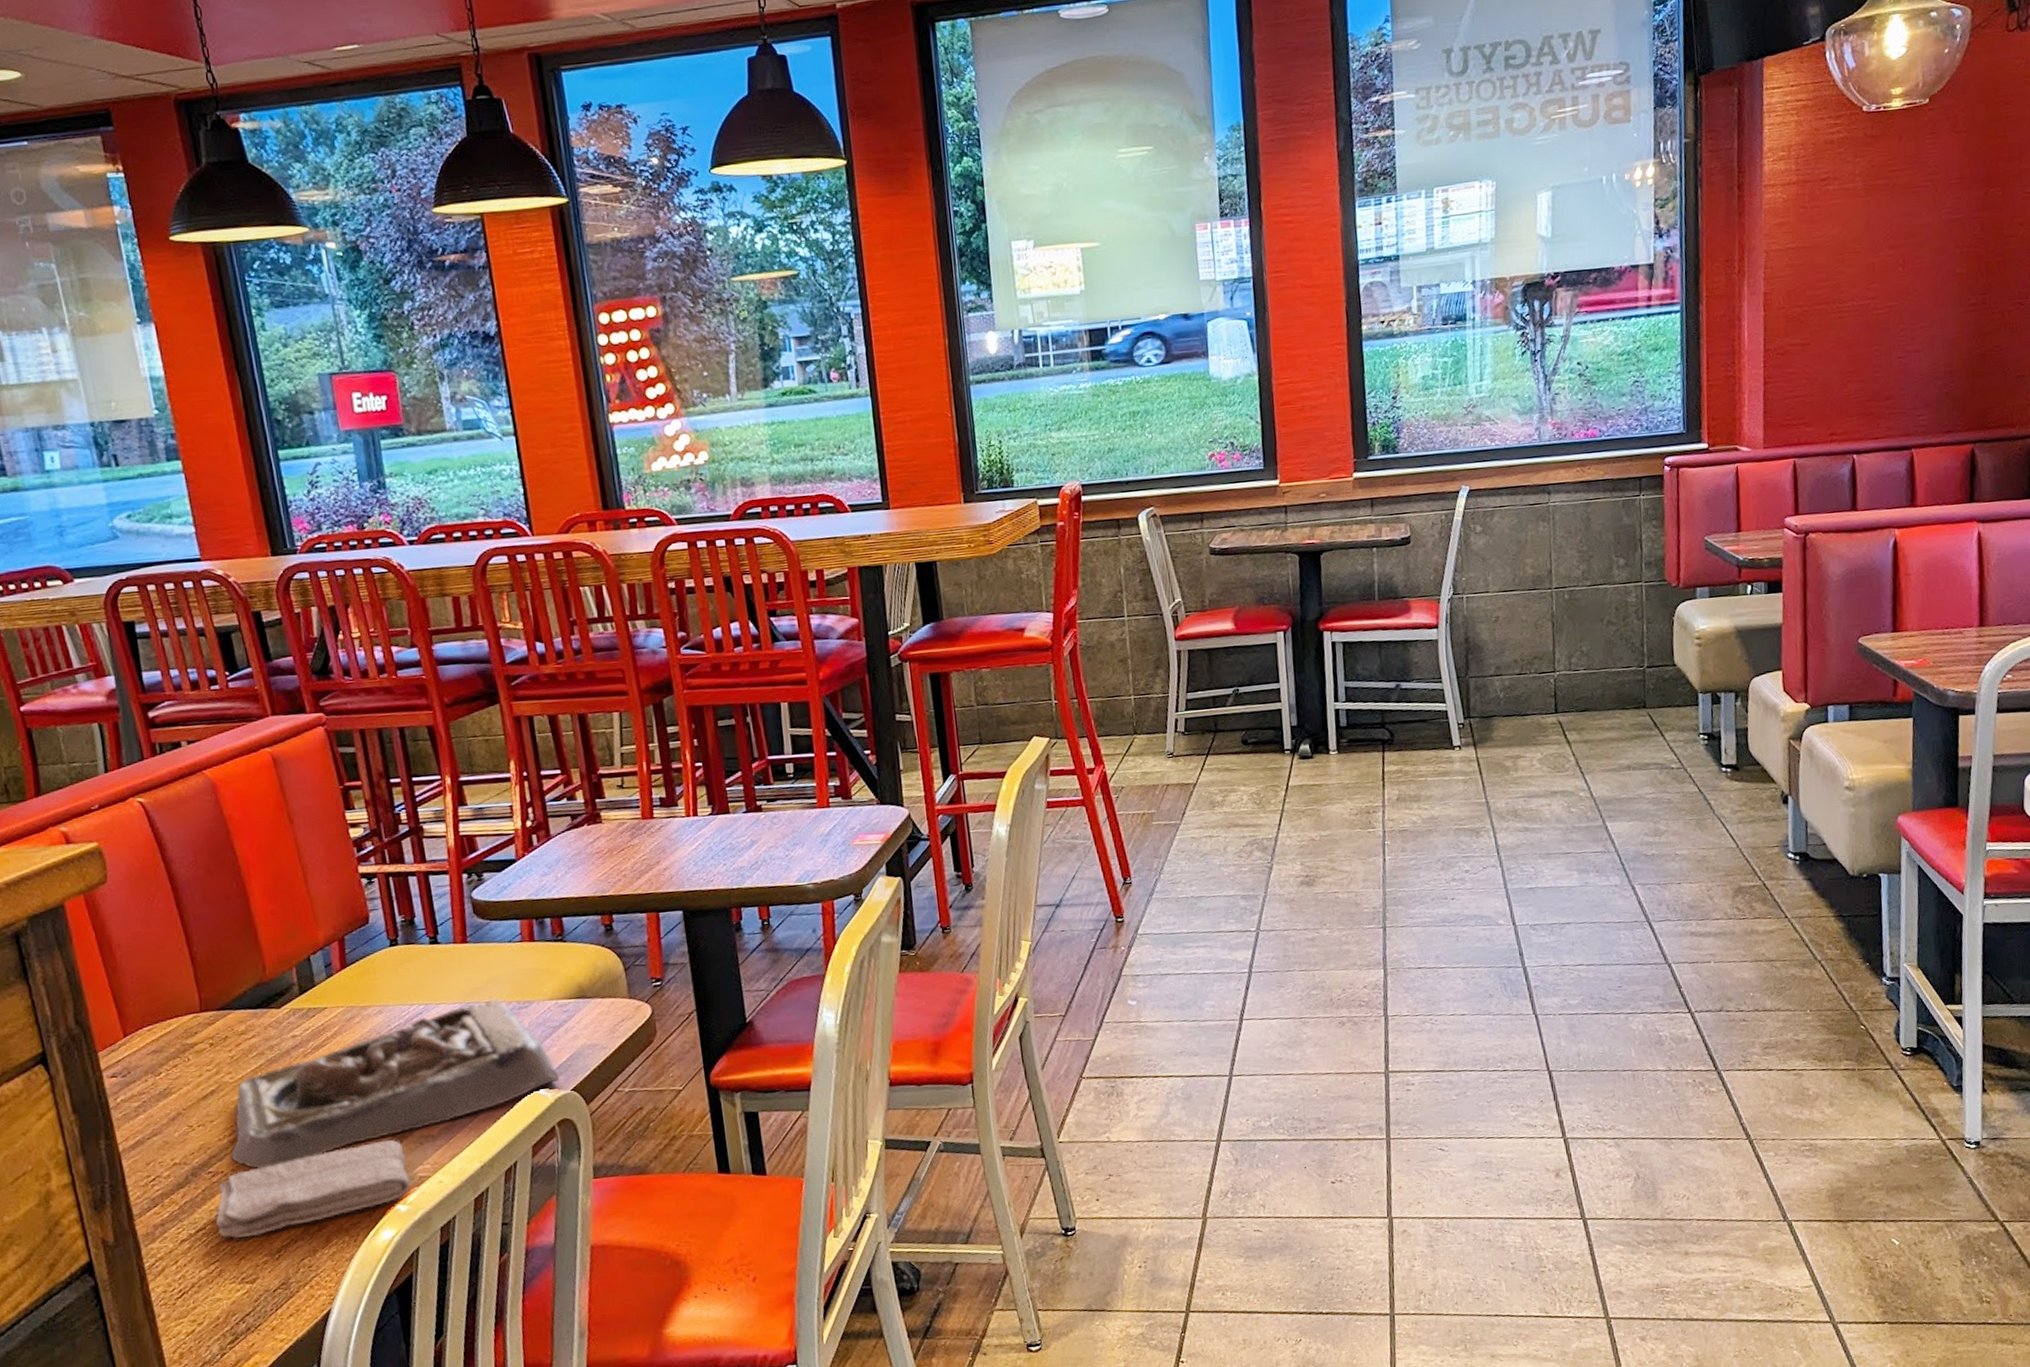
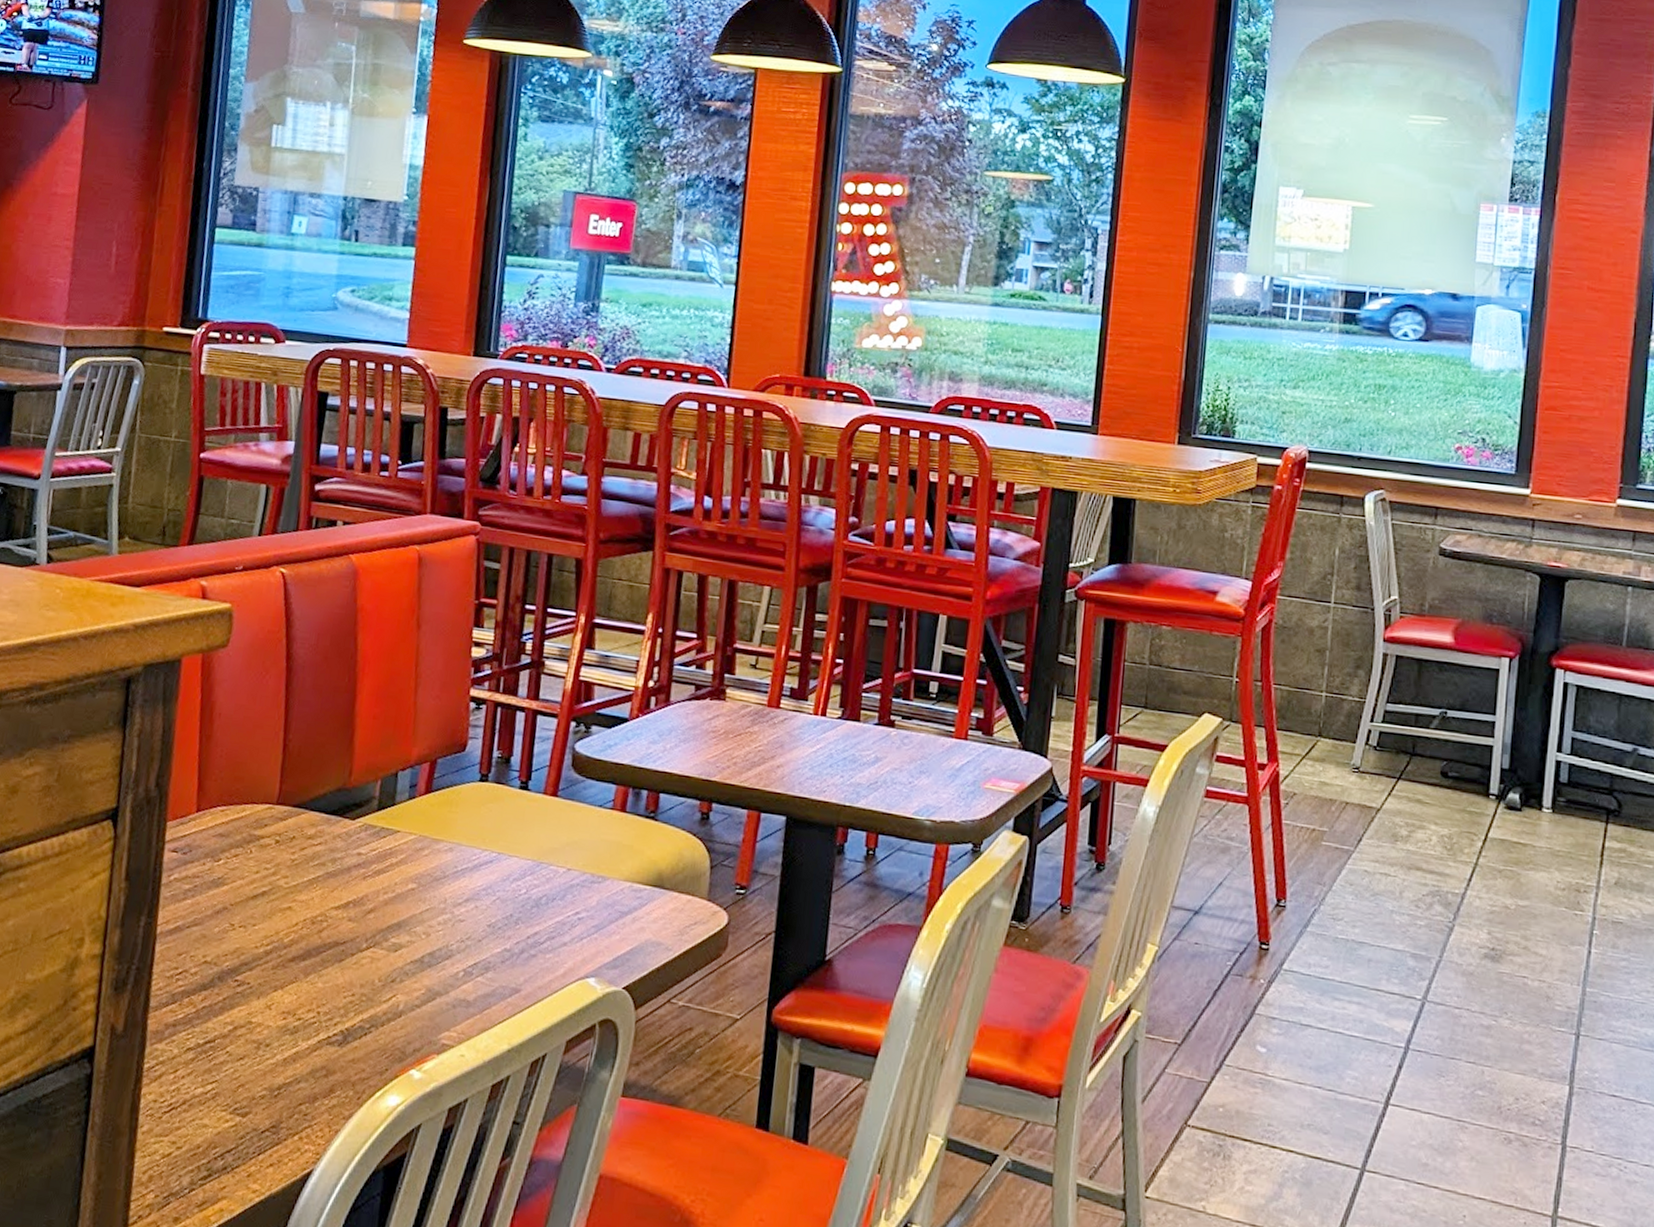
washcloth: present [215,1140,411,1239] -> none [226,987,436,1066]
takeout container: present [231,999,560,1169] -> none [262,864,614,992]

